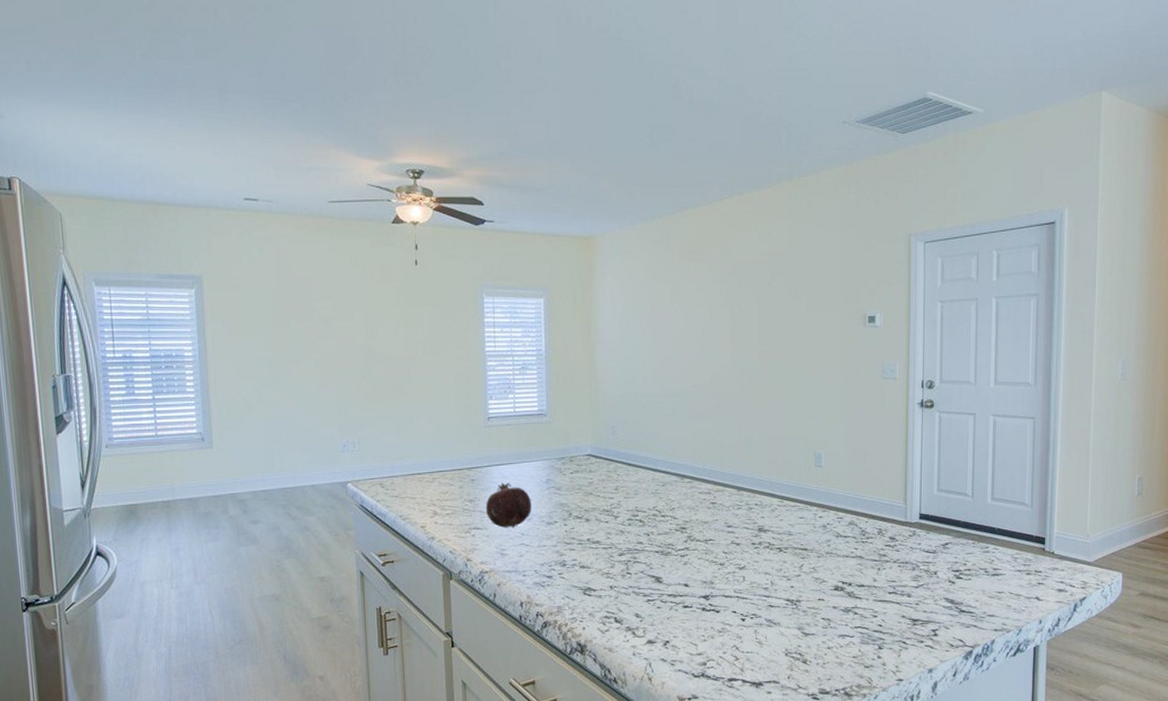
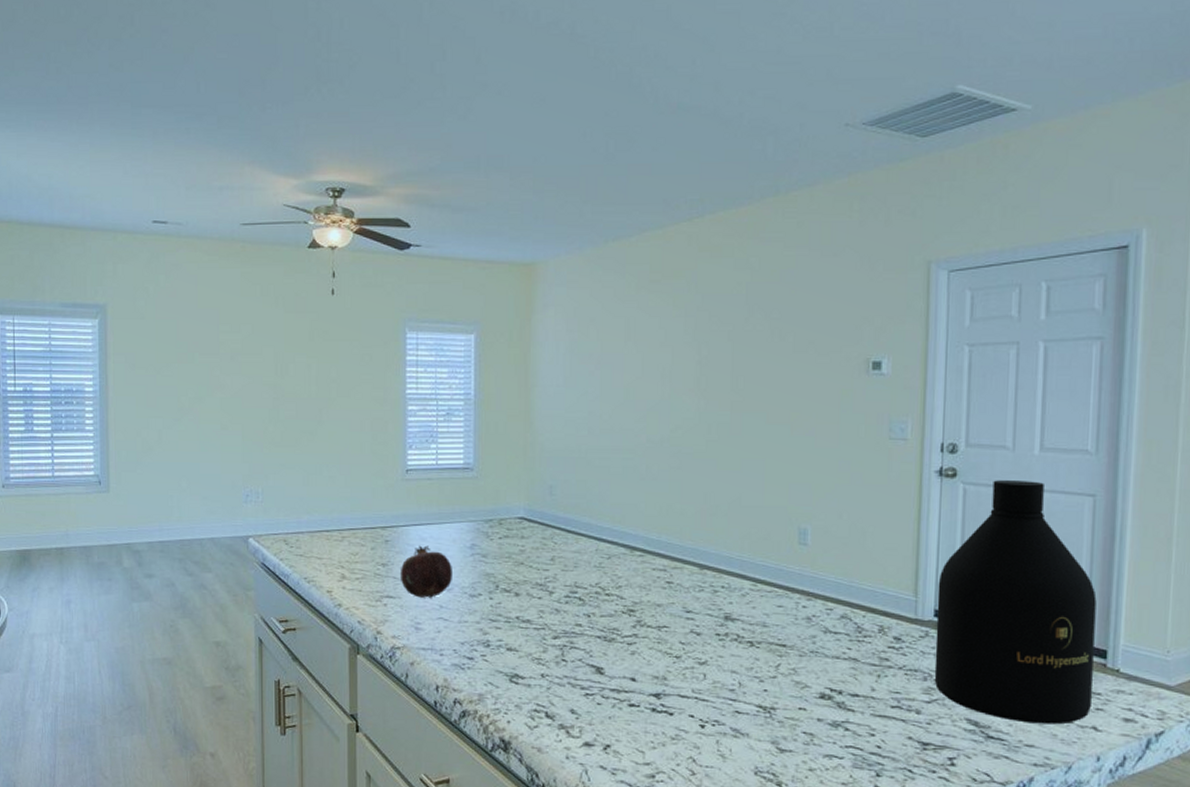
bottle: none [920,408,1037,598] -> present [934,480,1097,725]

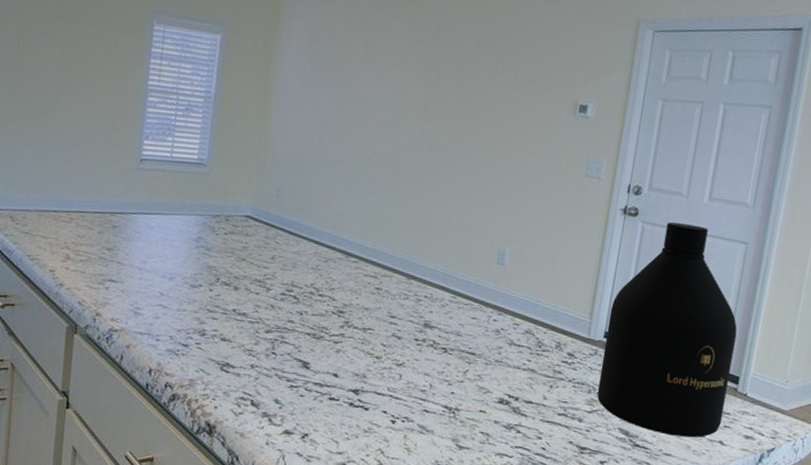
fruit: present [400,545,452,598] -> none [124,233,177,285]

